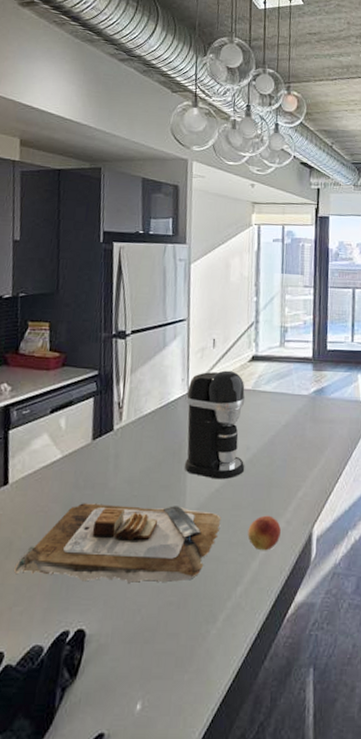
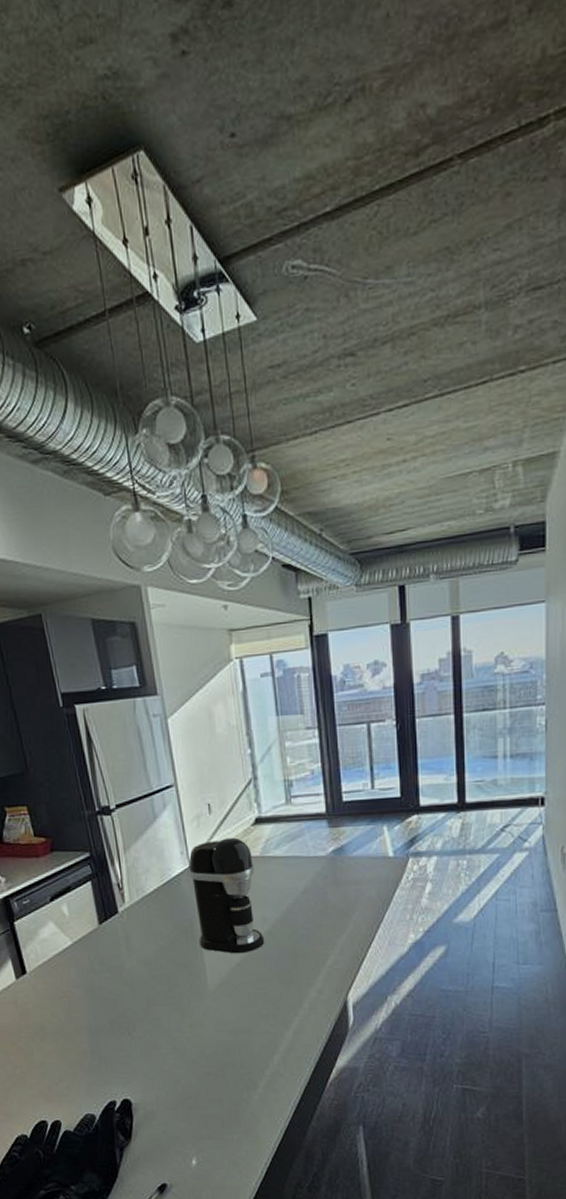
cutting board: present [14,502,222,584] -> none [52,982,247,1058]
fruit: present [248,515,281,551] -> none [277,986,313,1021]

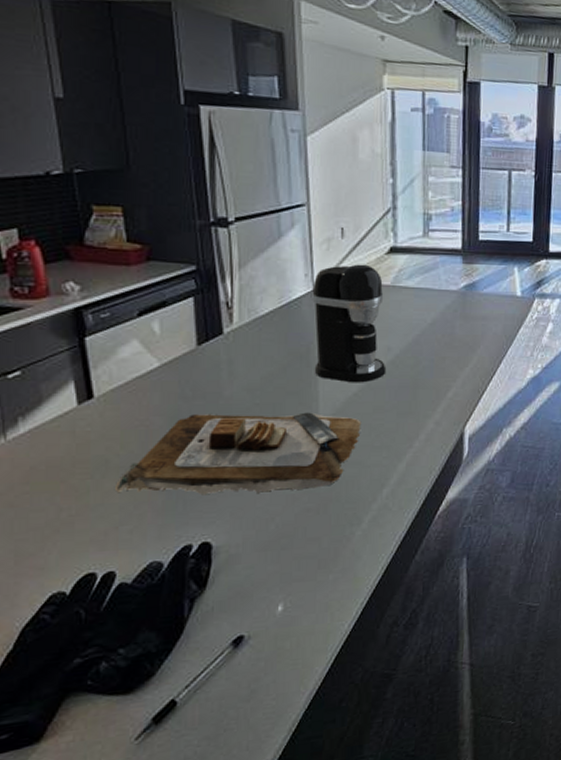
cutting board: none [52,982,247,1058] -> present [116,412,362,495]

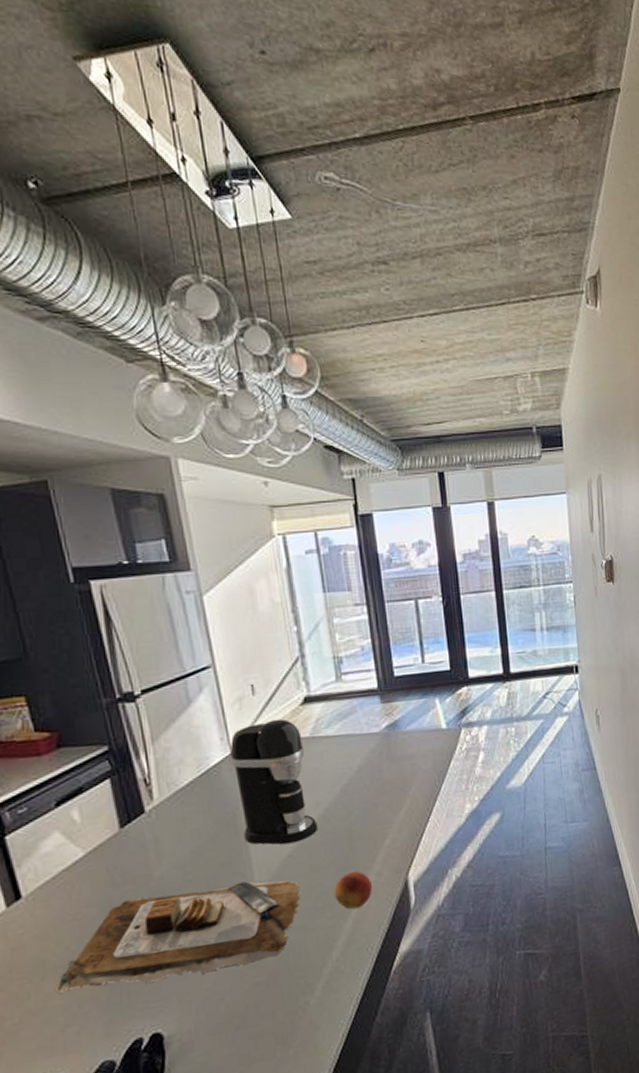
fruit: none [392,417,429,453] -> present [333,870,372,910]

